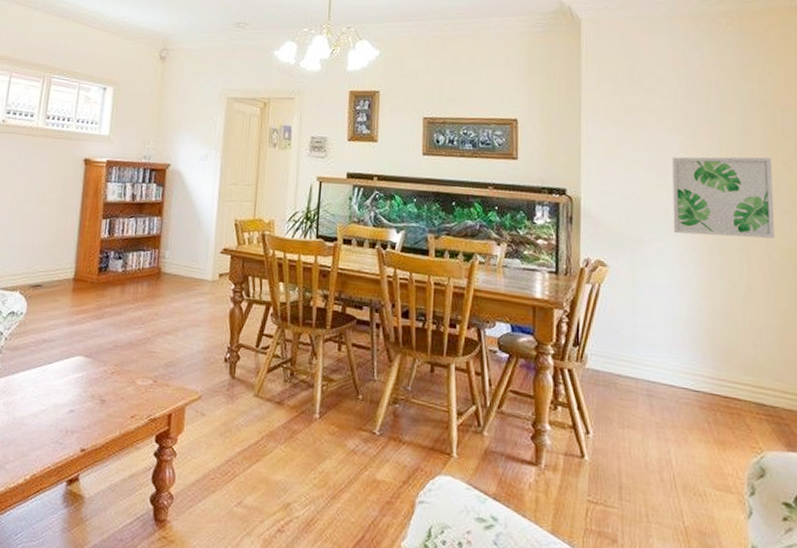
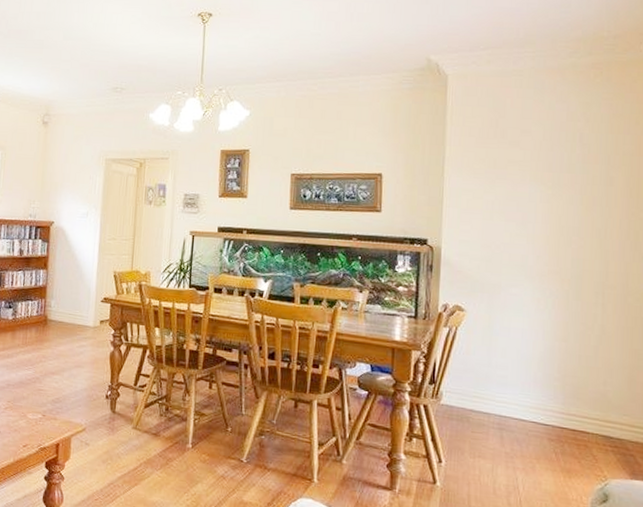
wall art: present [673,156,775,239] -> none [531,205,633,284]

